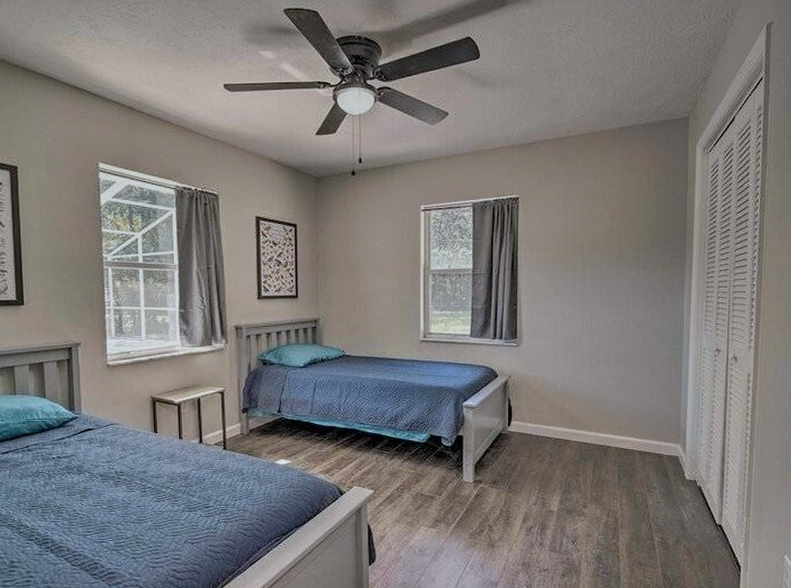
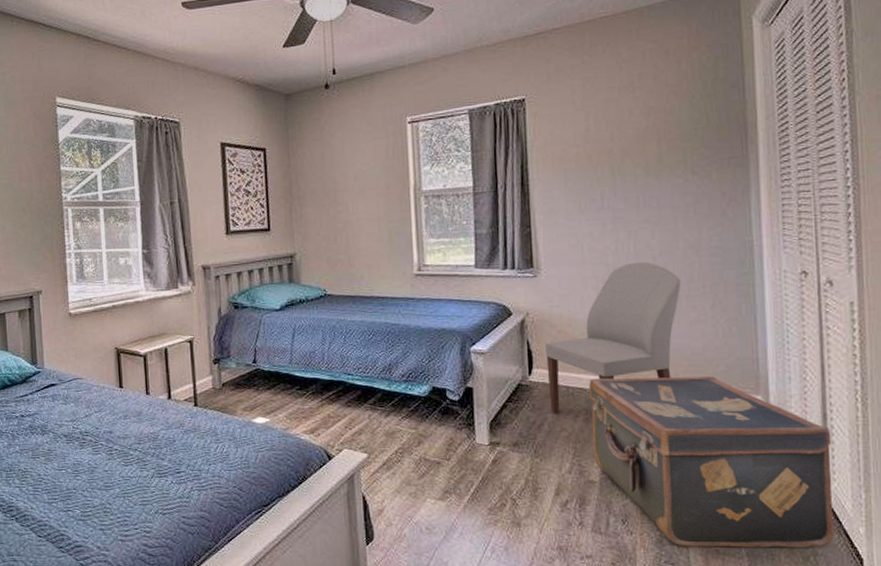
chair: none [522,337,629,458] -> present [544,261,682,414]
suitcase: none [553,429,727,561] -> present [588,377,835,548]

